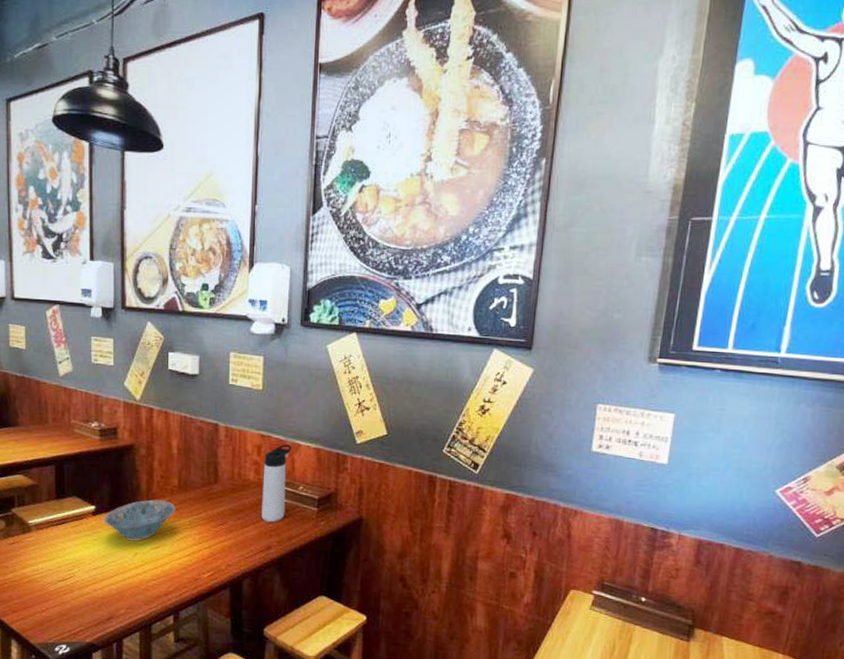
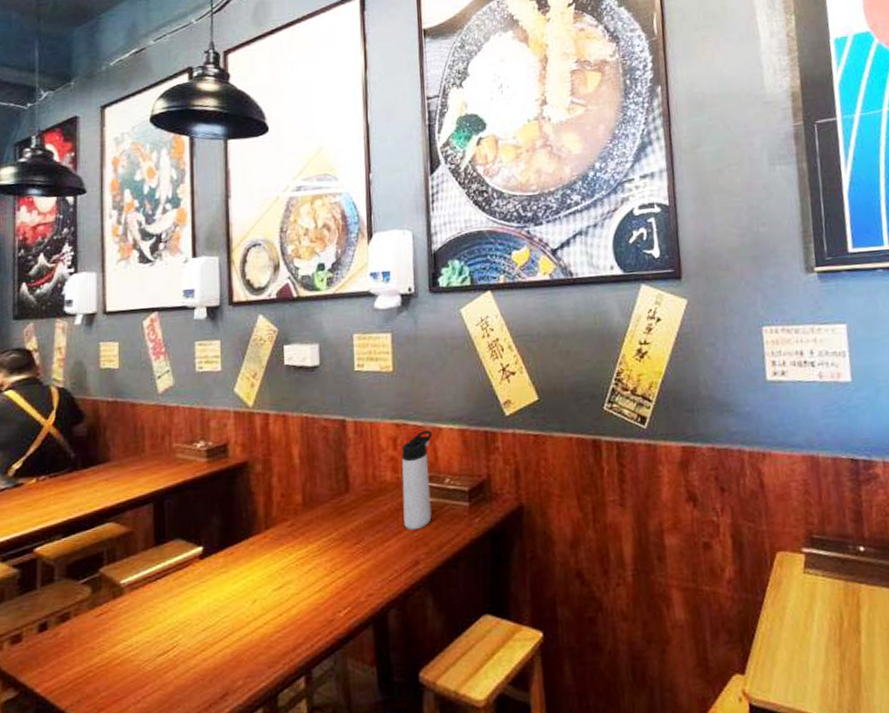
ceramic bowl: present [104,499,176,541] -> none [214,525,301,585]

